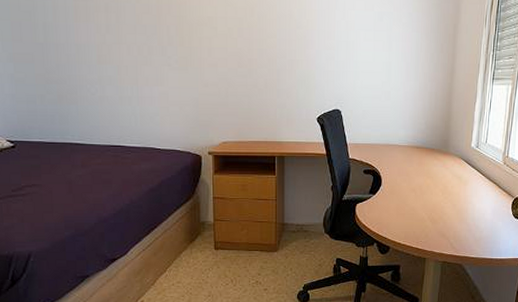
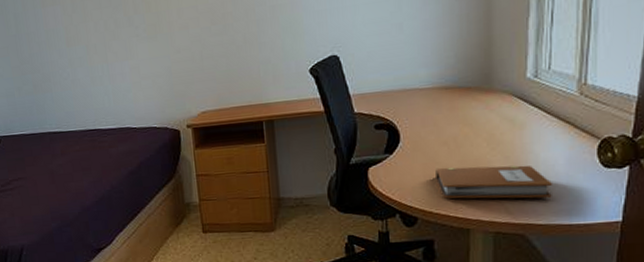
notebook: none [405,209,483,238] -> present [435,165,553,199]

